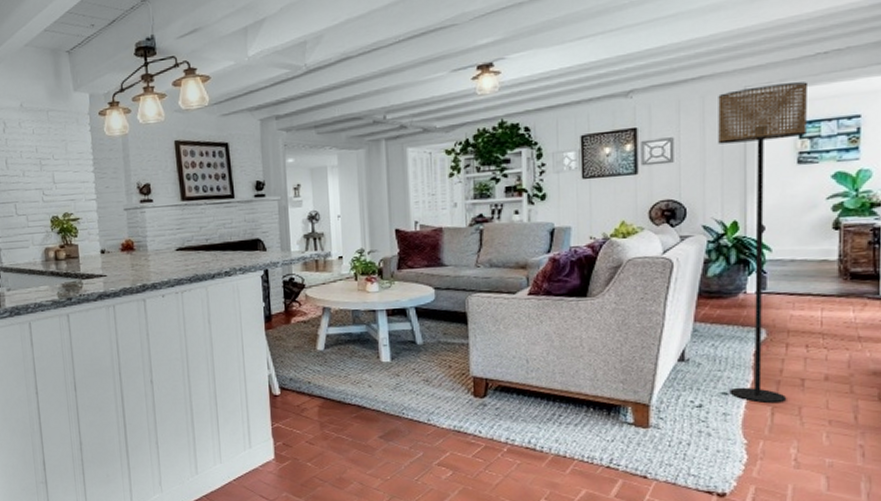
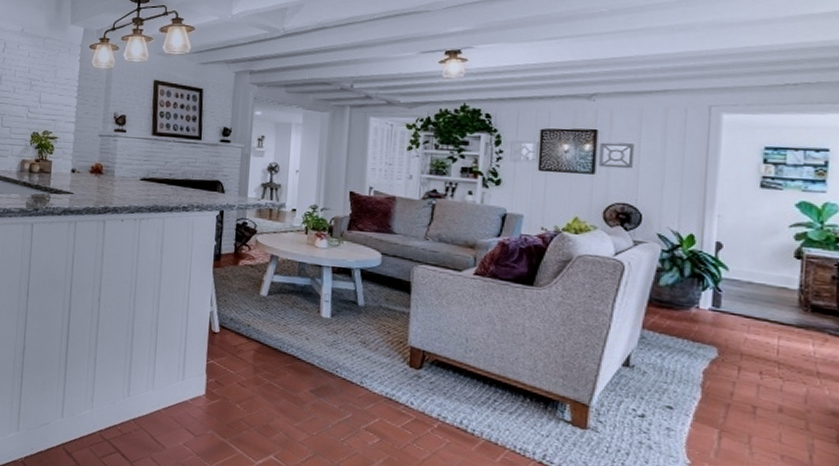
floor lamp: present [718,82,809,403] -> none [675,107,776,427]

